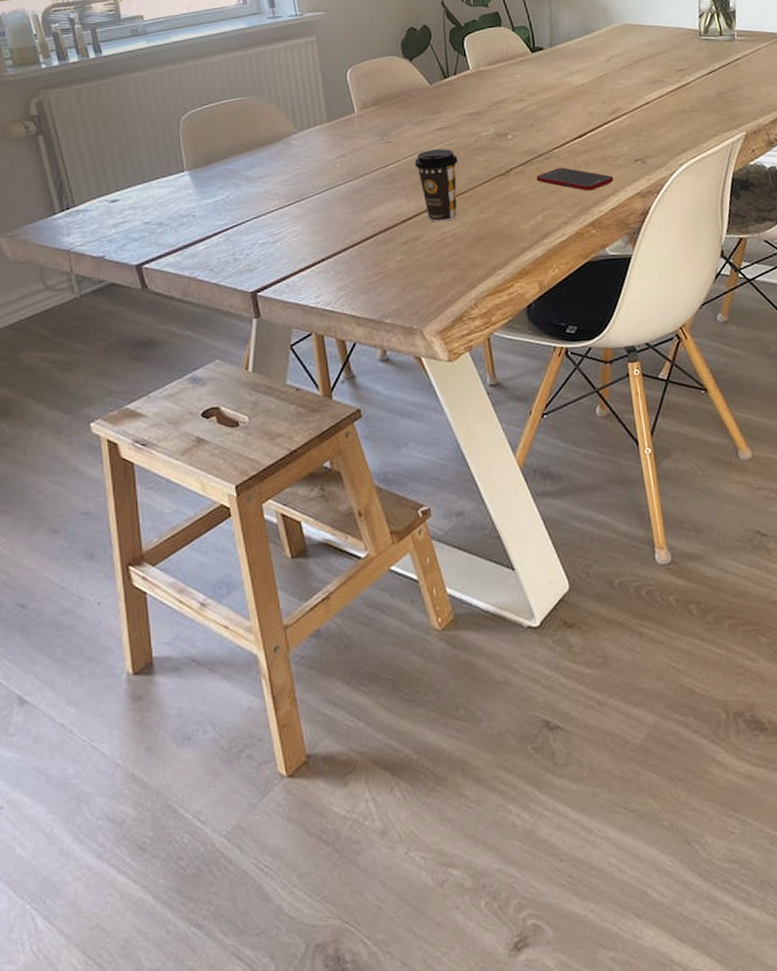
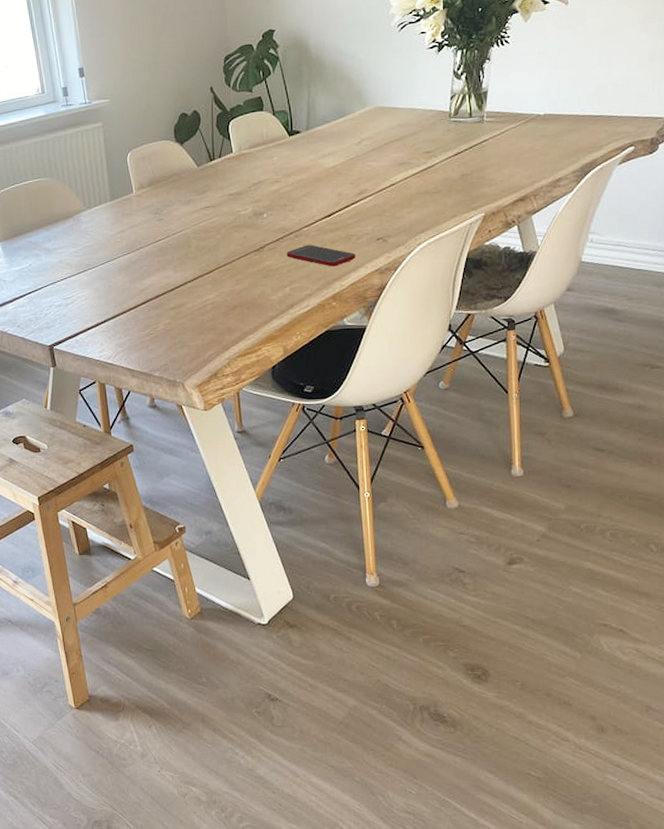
coffee cup: present [414,149,458,222] -> none [182,226,219,291]

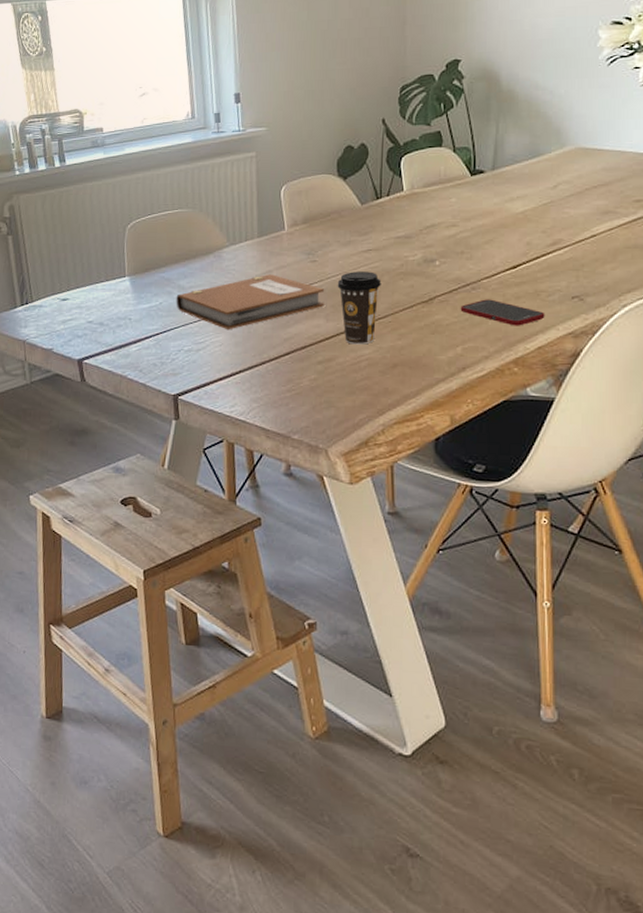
notebook: none [43,233,172,286] -> present [176,274,325,330]
coffee cup: none [182,226,219,291] -> present [337,271,381,345]

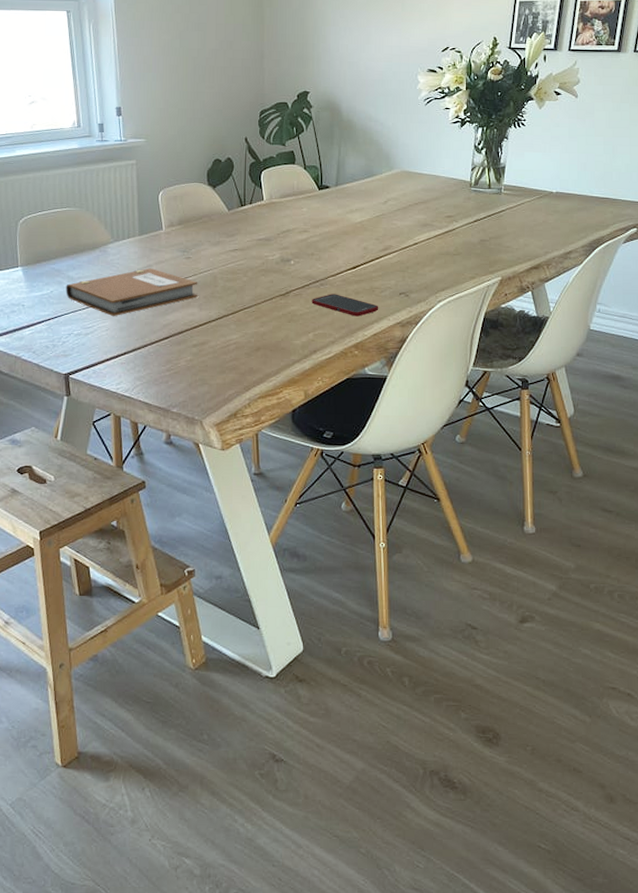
coffee cup: present [337,271,381,345] -> none [209,268,246,331]

